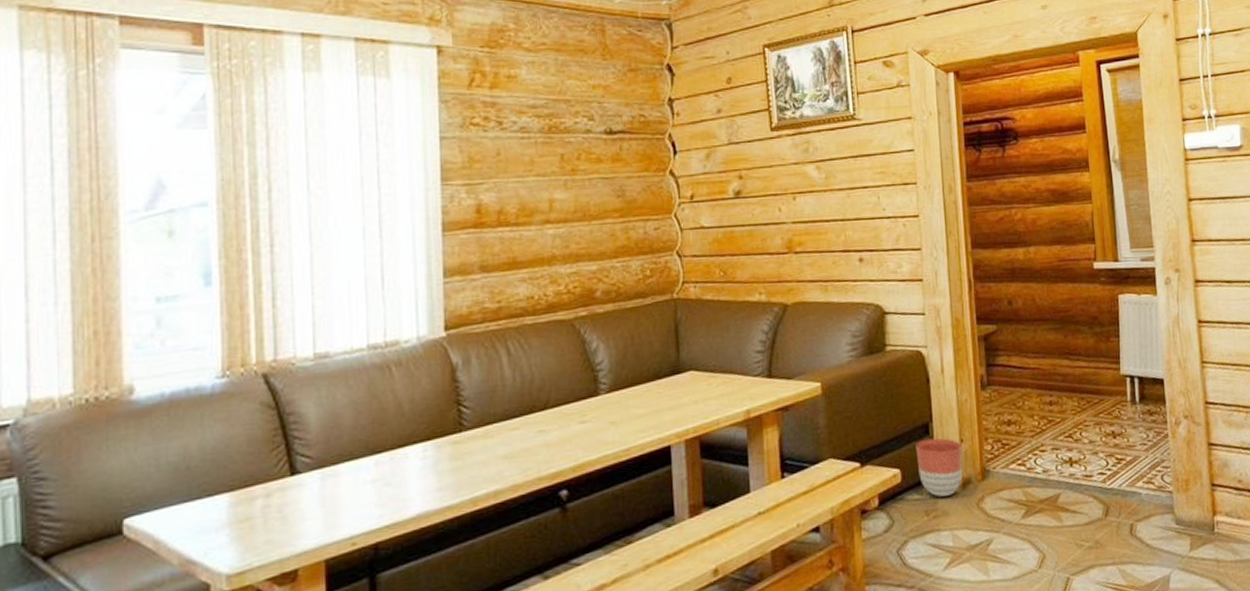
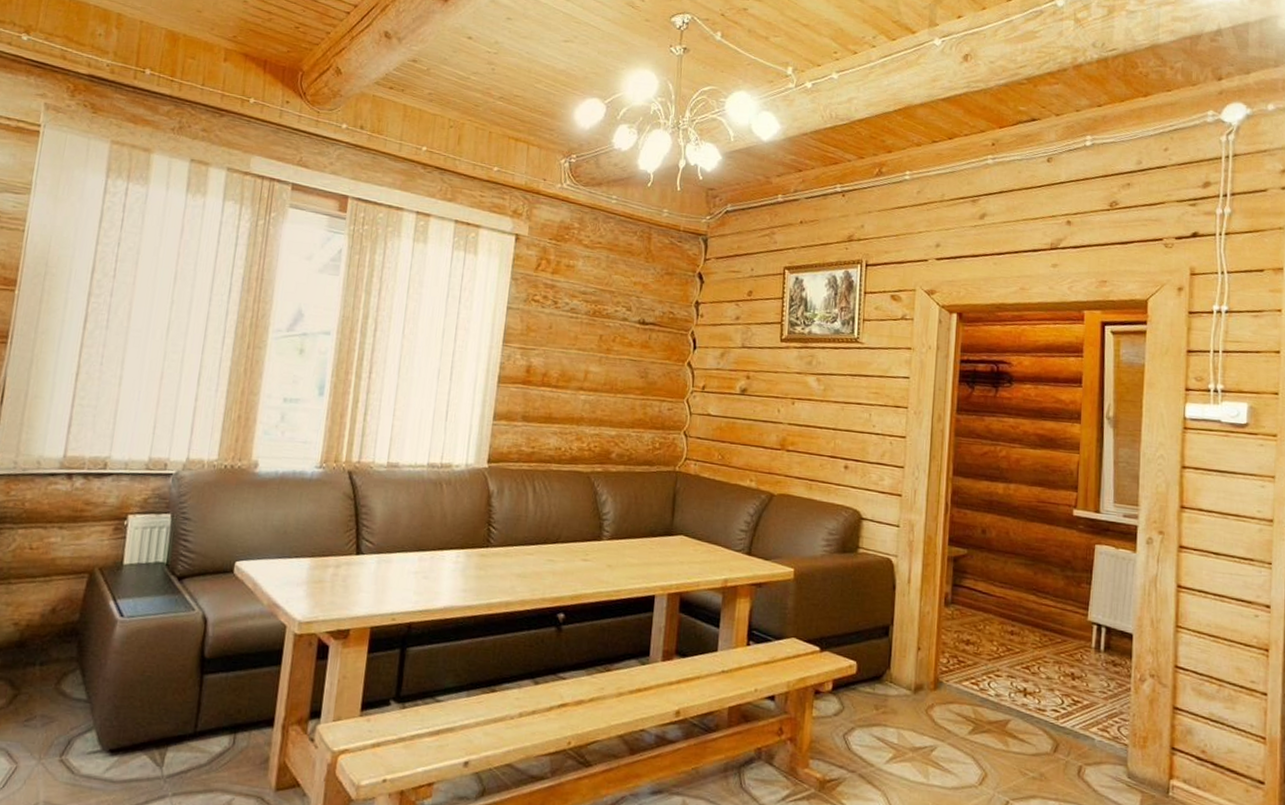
planter: present [916,438,963,497] -> none [873,639,918,696]

